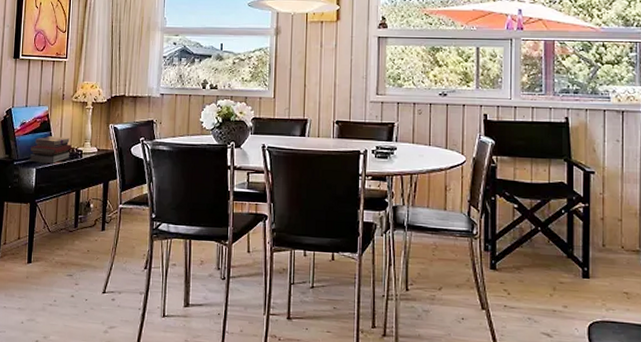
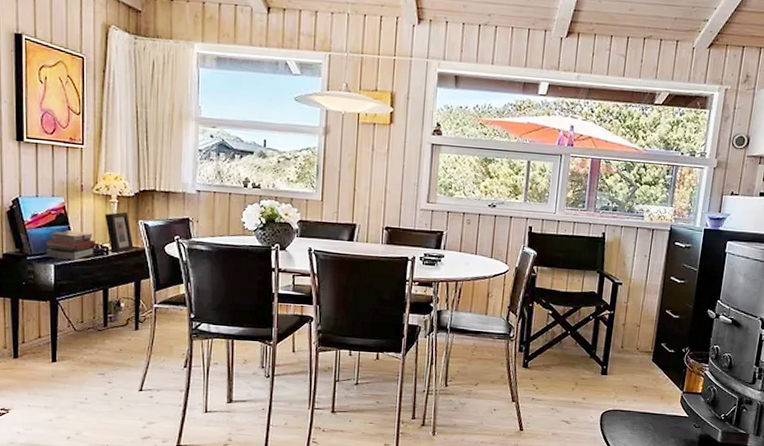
picture frame: none [81,117,104,157] -> present [105,211,134,254]

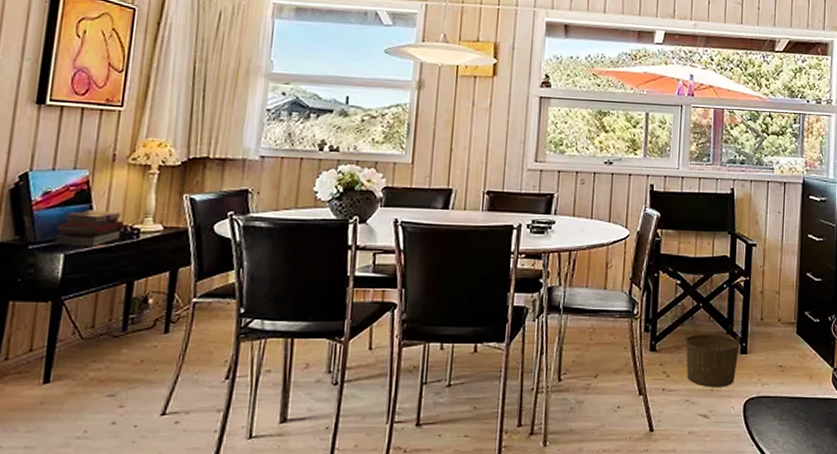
picture frame: present [105,211,134,254] -> none [139,184,174,237]
basket: none [553,356,602,400] -> present [685,333,740,387]

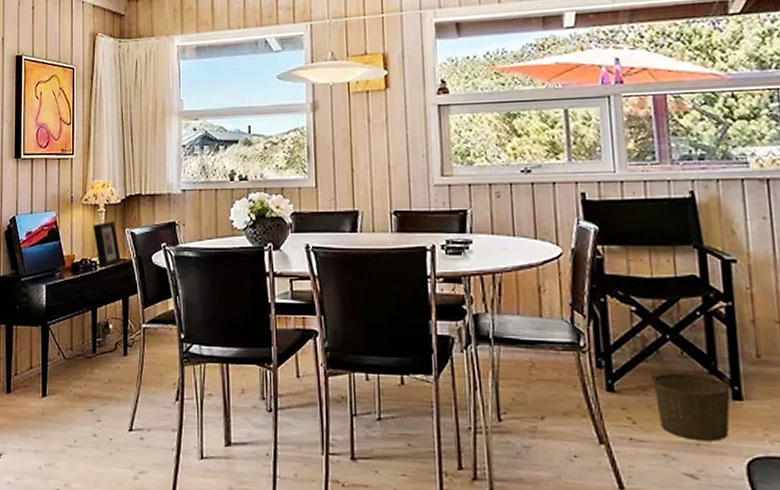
books: present [54,210,124,248] -> none [38,246,84,280]
picture frame: none [139,184,174,237] -> present [93,221,121,269]

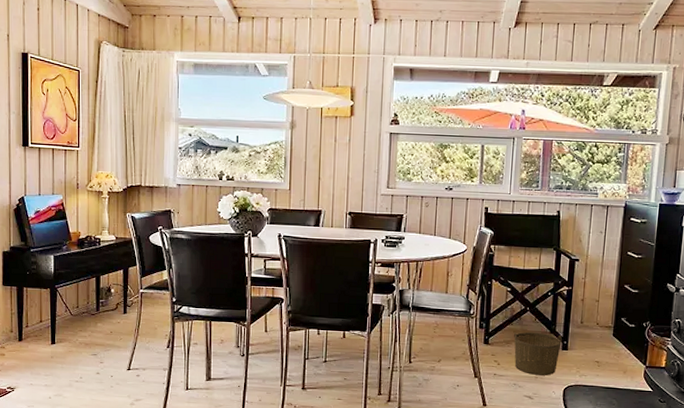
picture frame: present [93,221,121,269] -> none [97,206,122,245]

